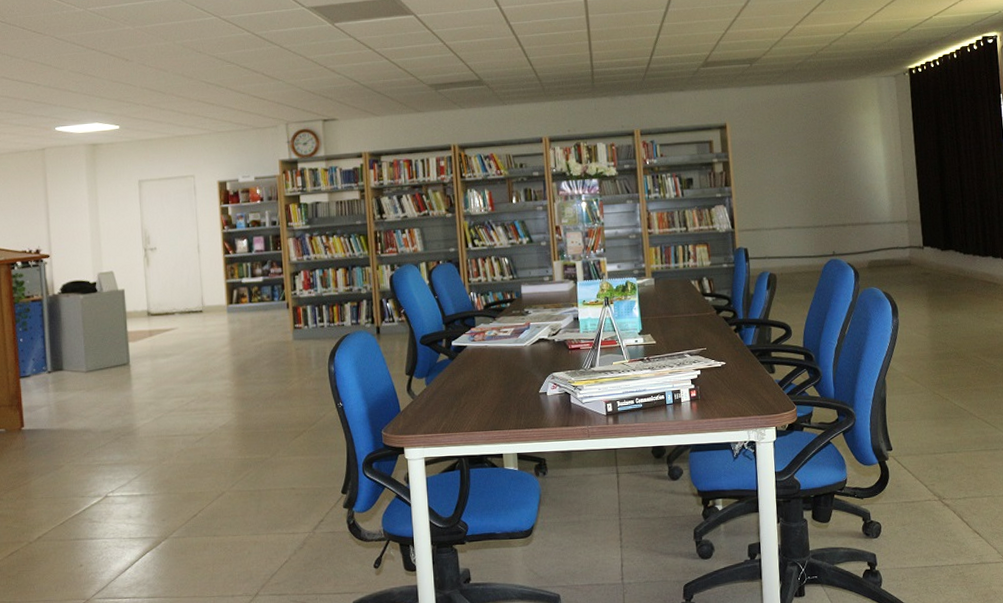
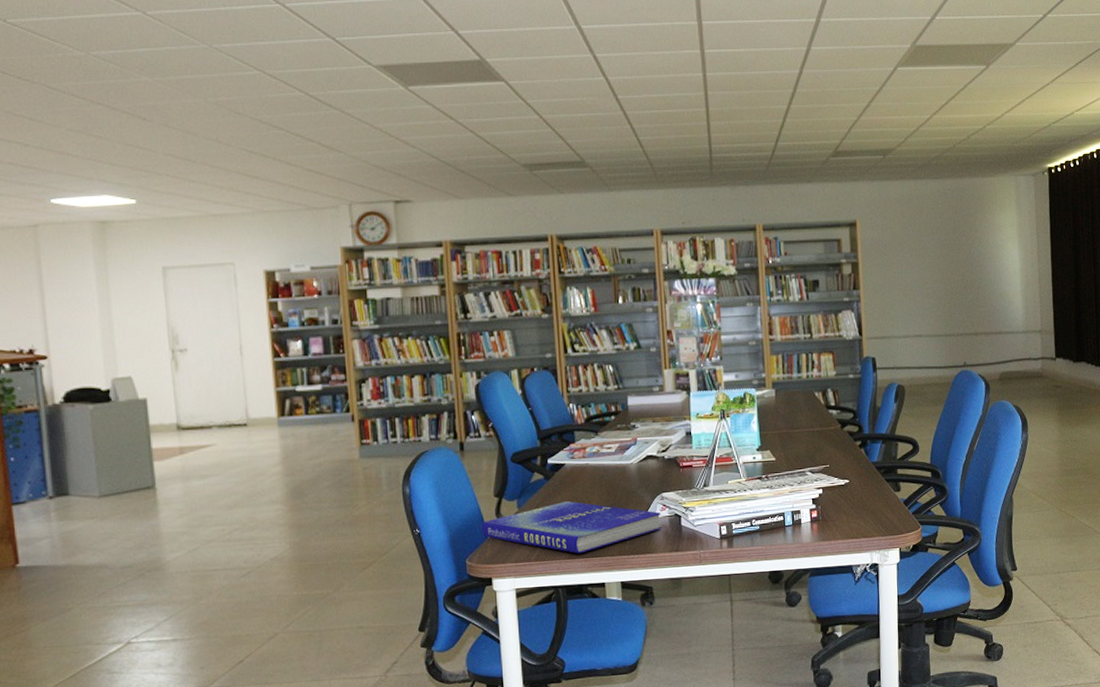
book: none [395,379,554,427] -> present [481,501,663,554]

